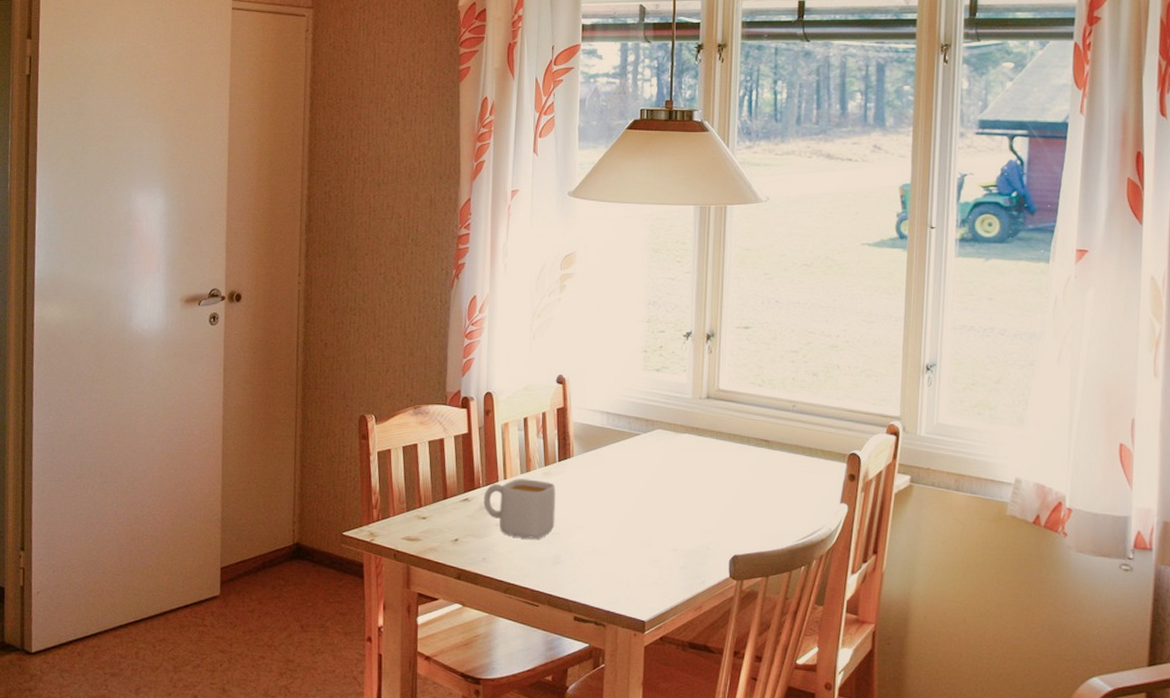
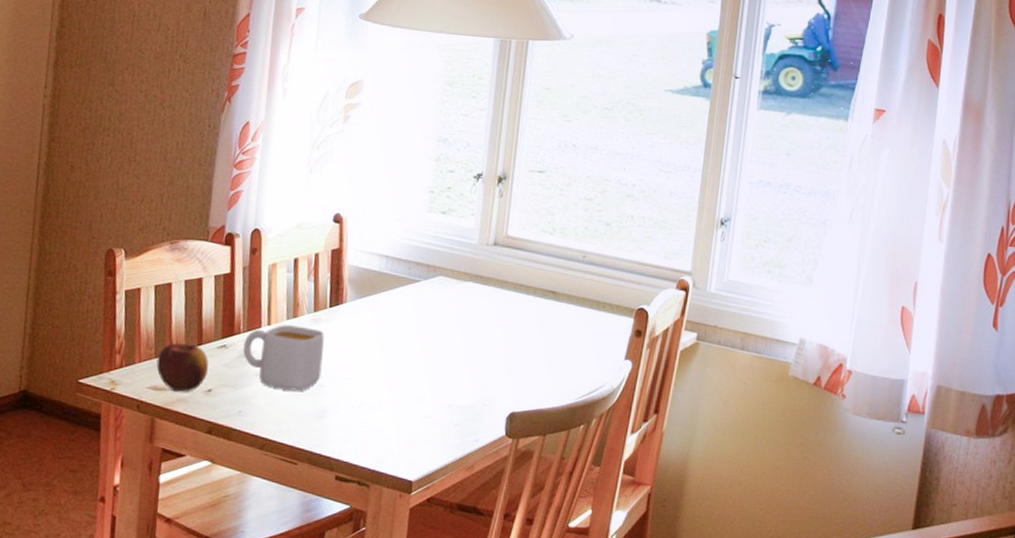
apple: none [408,498,454,542] -> present [156,343,209,392]

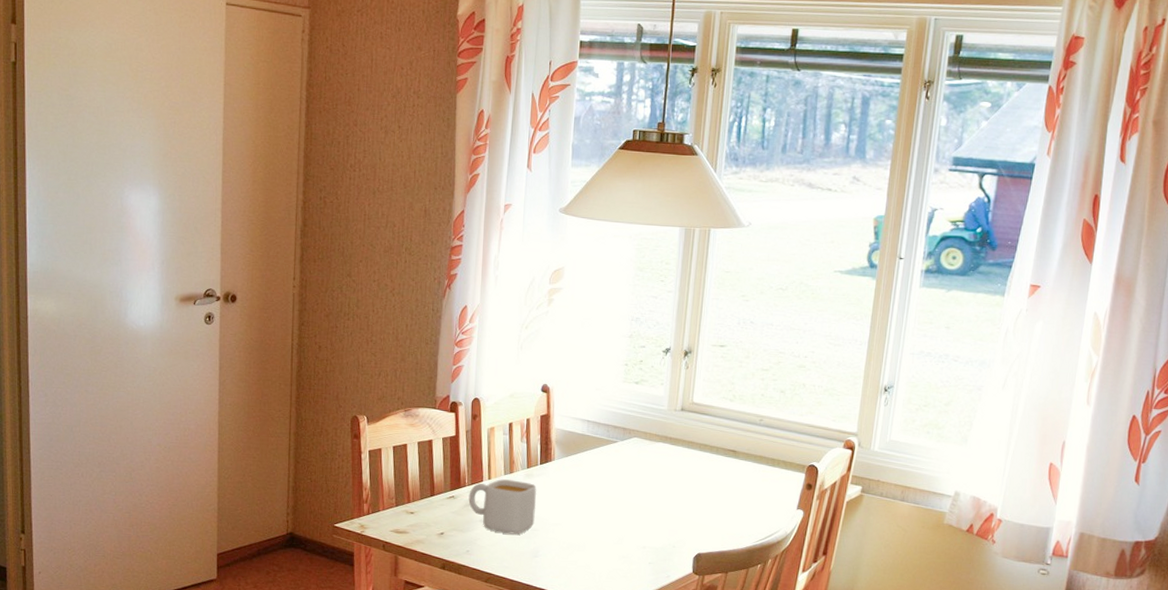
apple: present [156,343,209,392] -> none [397,494,440,535]

